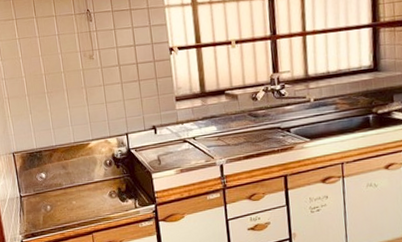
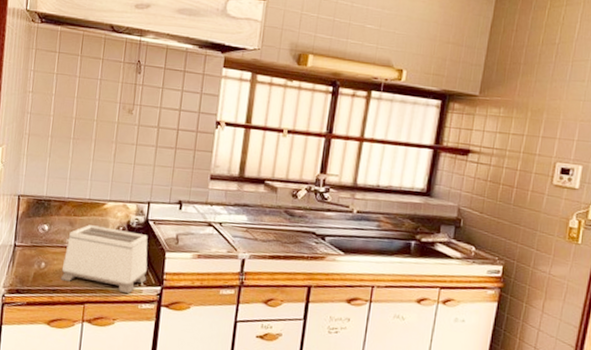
toaster: none [63,162,141,218] -> present [60,225,148,293]

